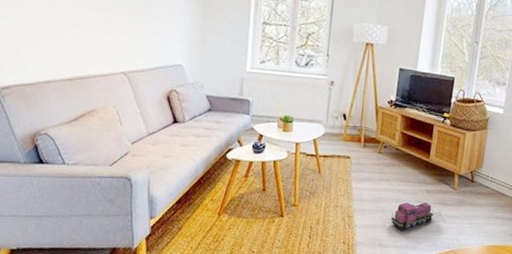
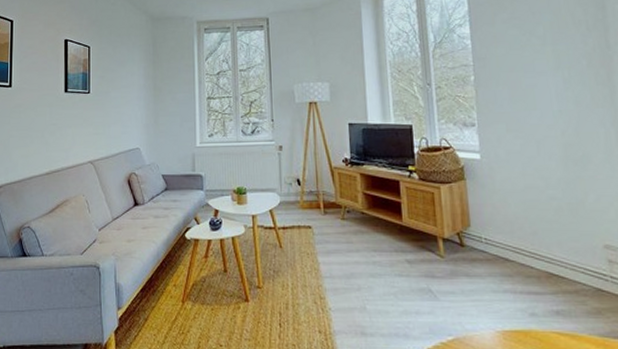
toy train: present [390,201,434,231] -> none [369,276,423,314]

